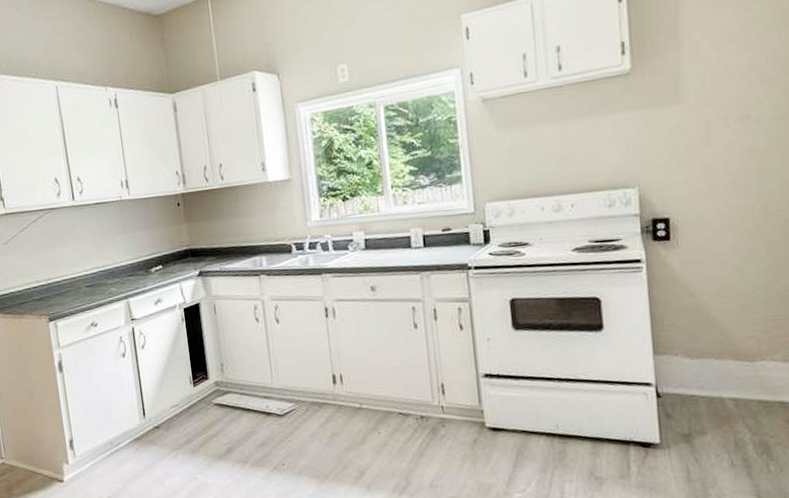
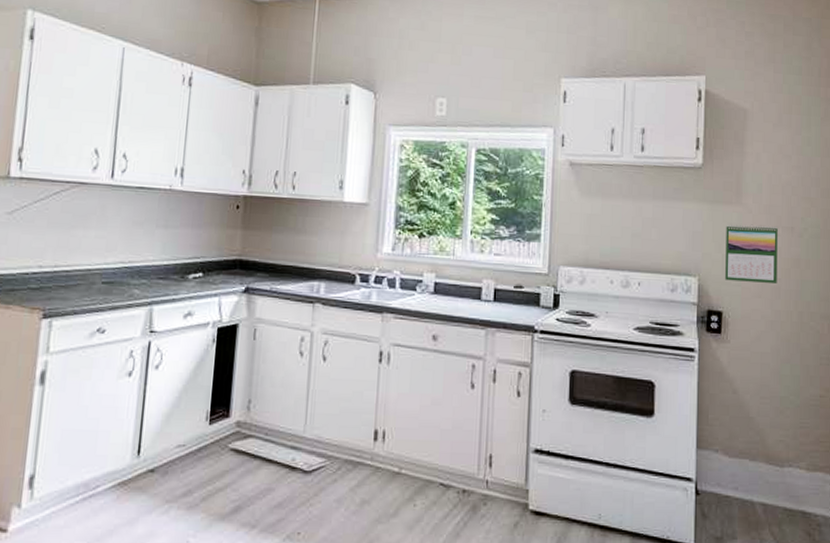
calendar: none [665,118,733,186] -> present [725,224,778,283]

